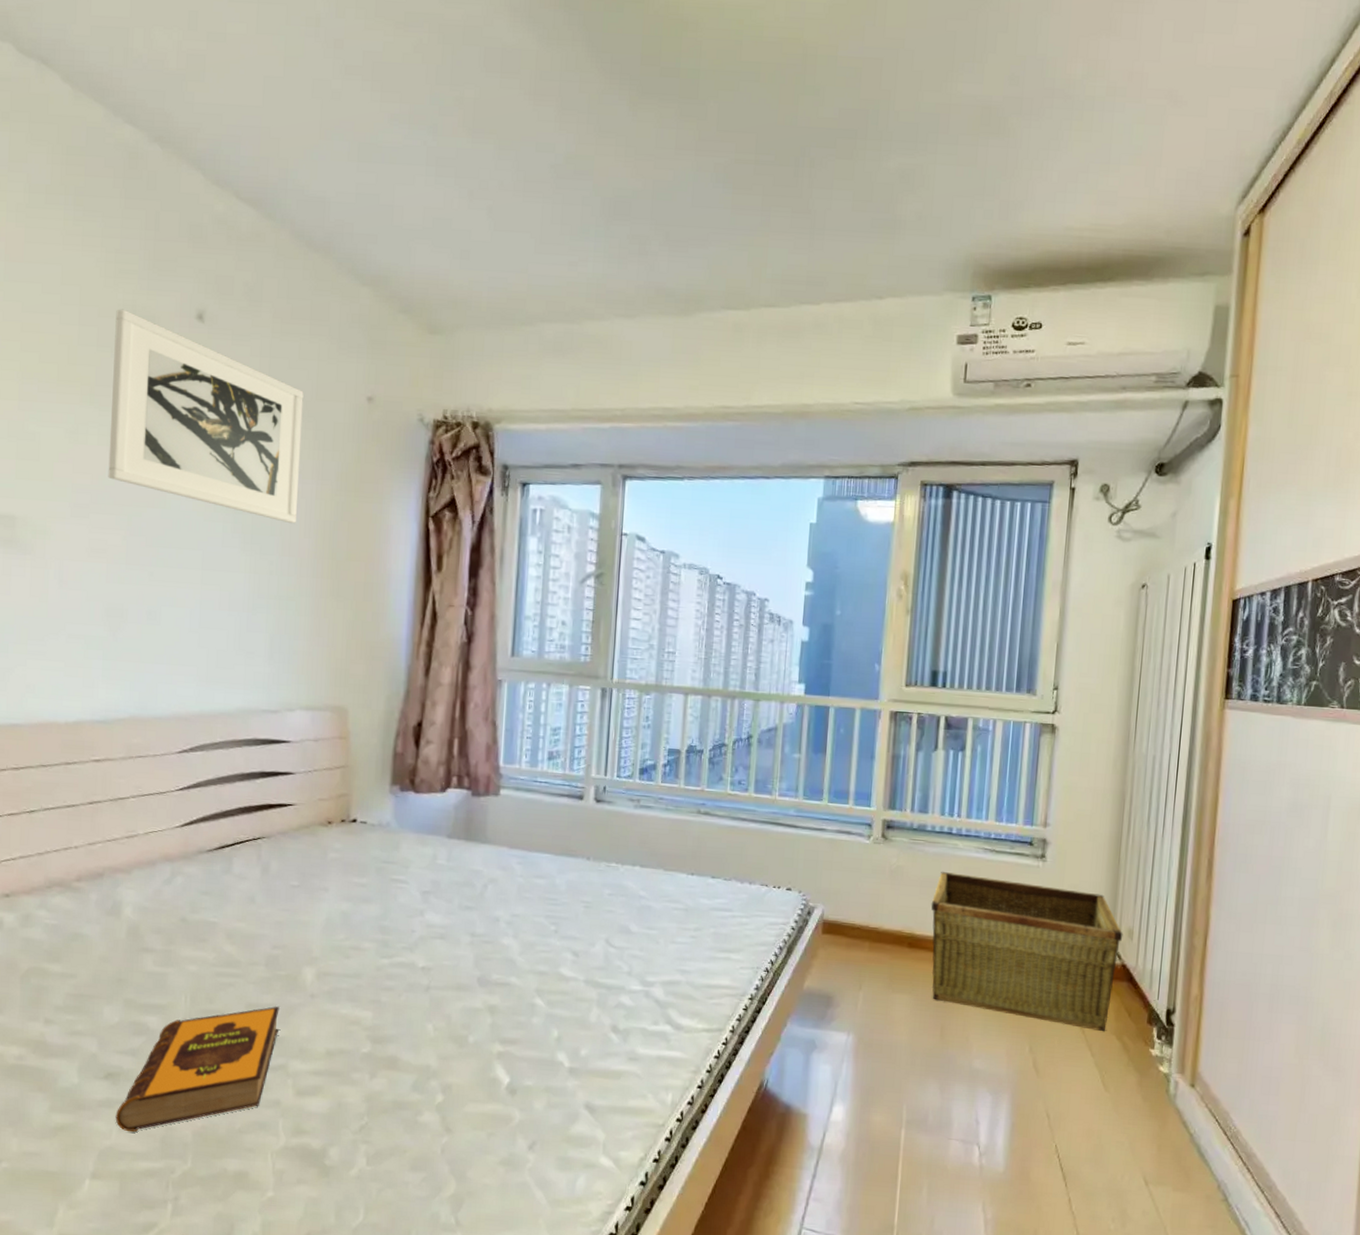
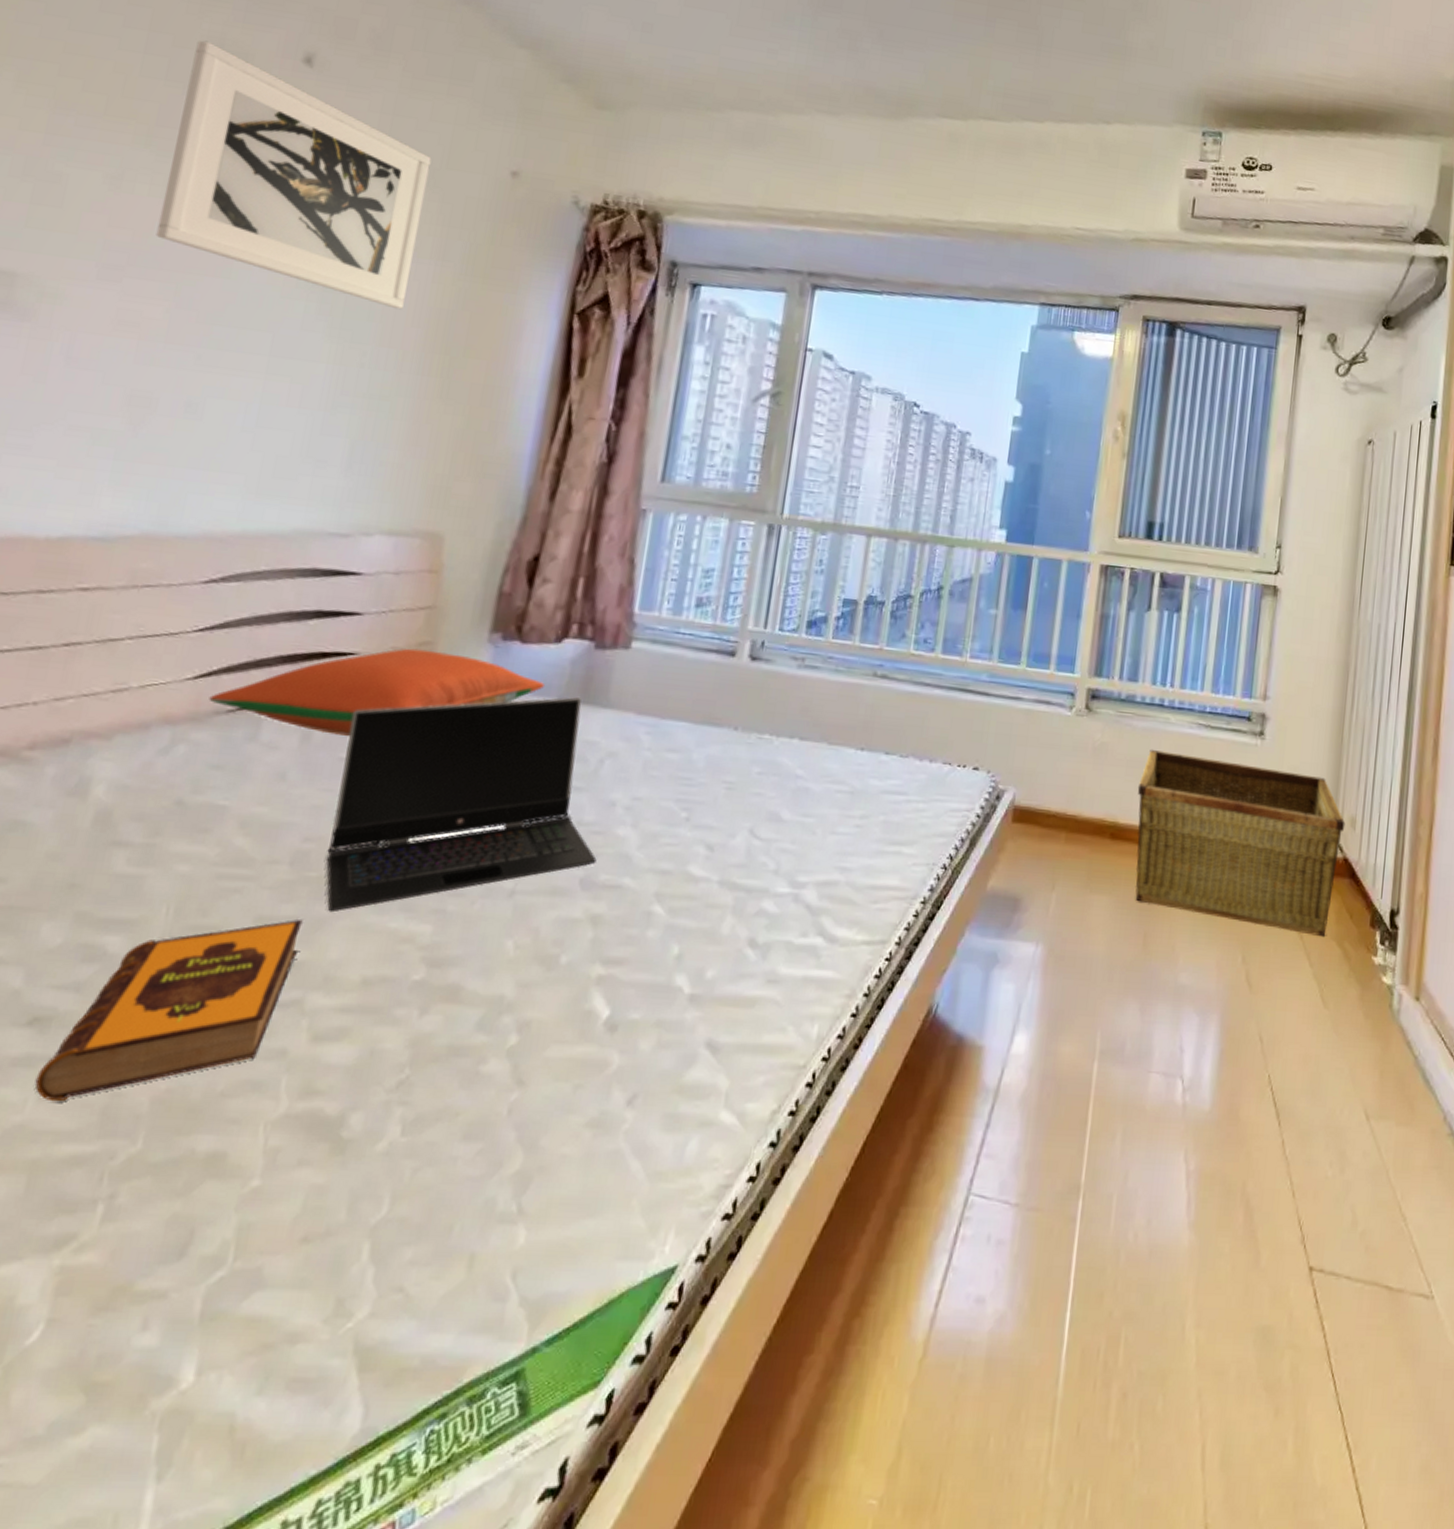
pillow: none [193,799,437,868] -> present [208,648,546,736]
laptop computer: none [291,835,489,1002] -> present [326,697,597,913]

